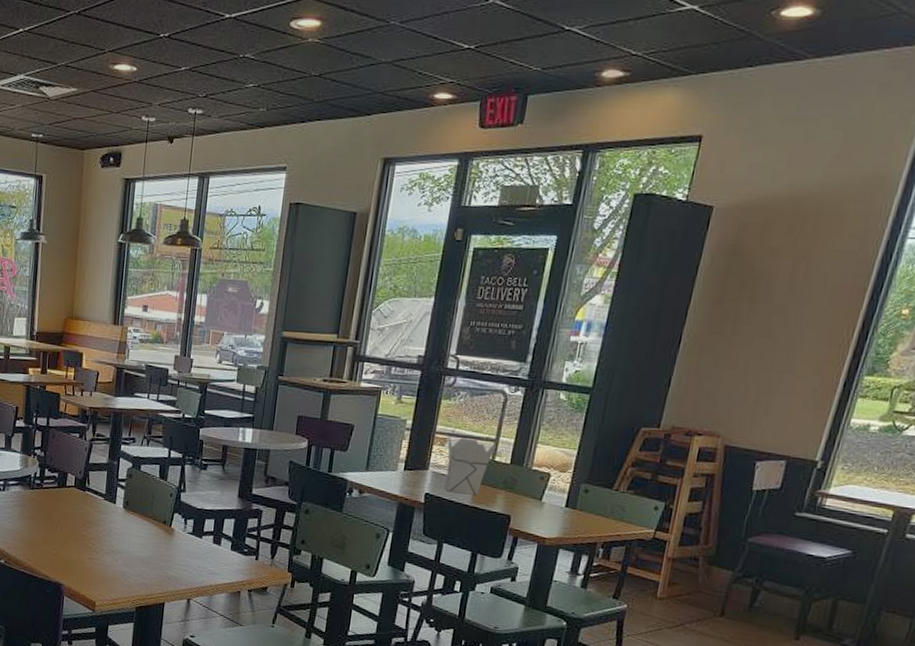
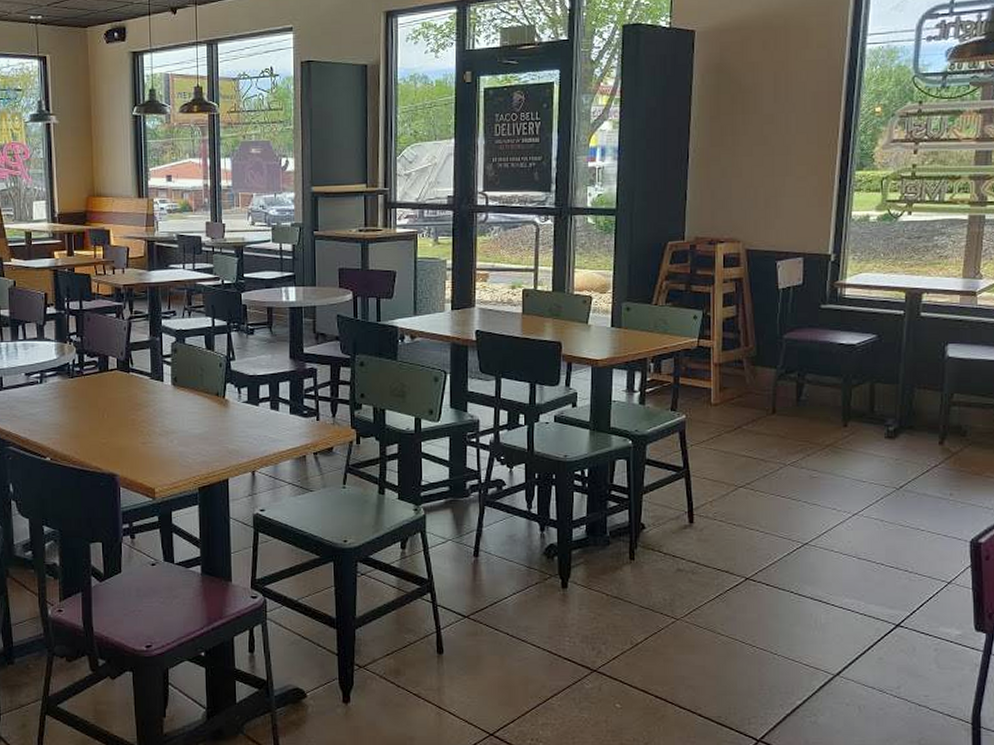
takeout container: present [444,438,496,496] -> none [489,271,536,327]

